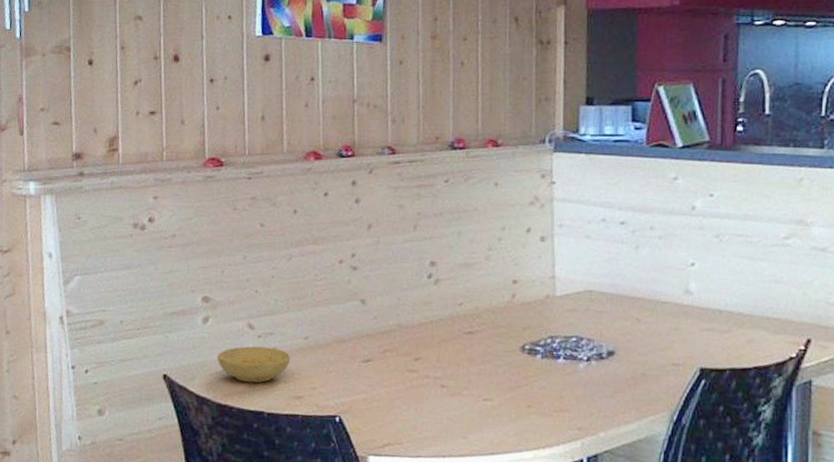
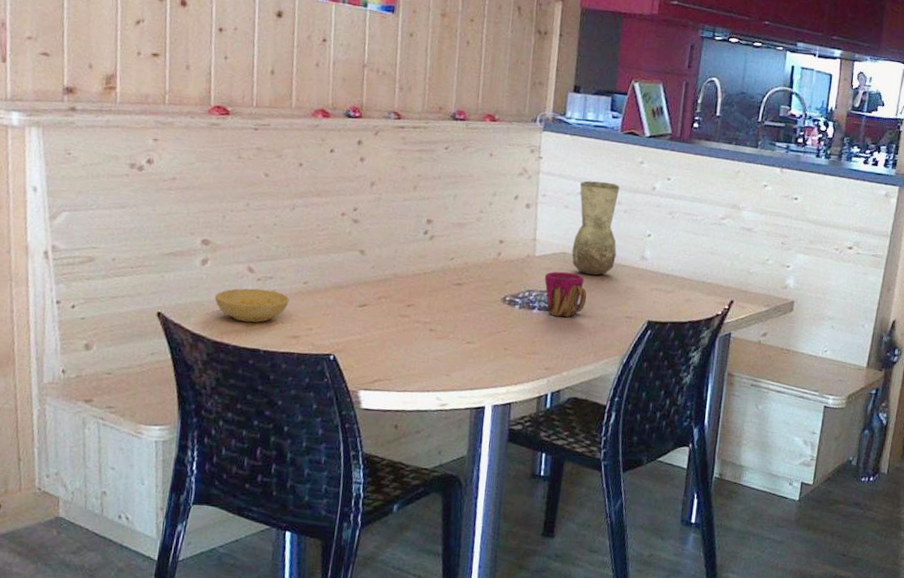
cup: none [568,312,621,367] -> present [544,271,587,318]
vase: none [599,204,653,316] -> present [571,180,620,276]

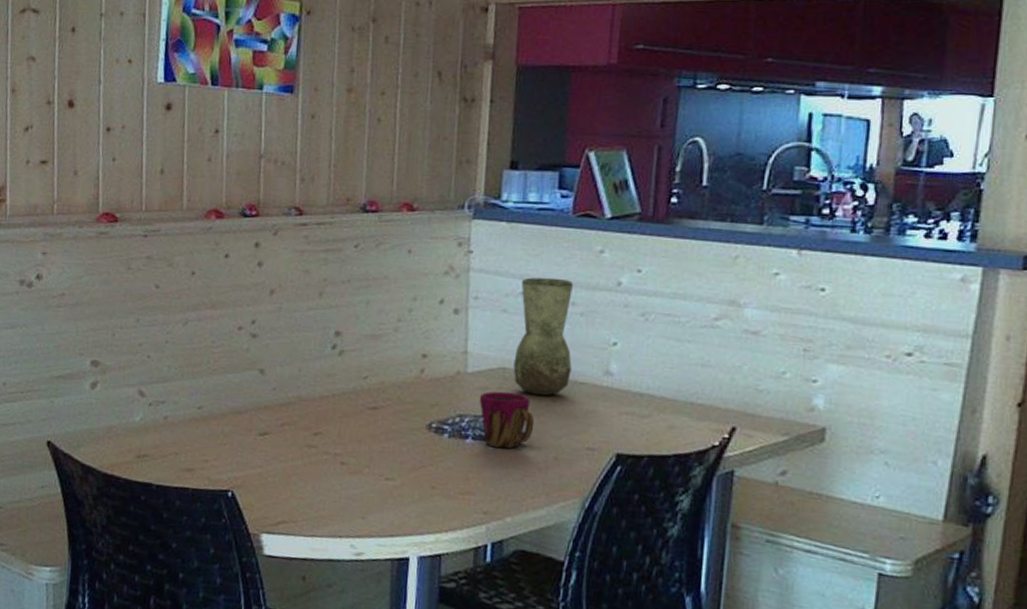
bowl: present [214,288,290,322] -> none [104,414,183,453]

